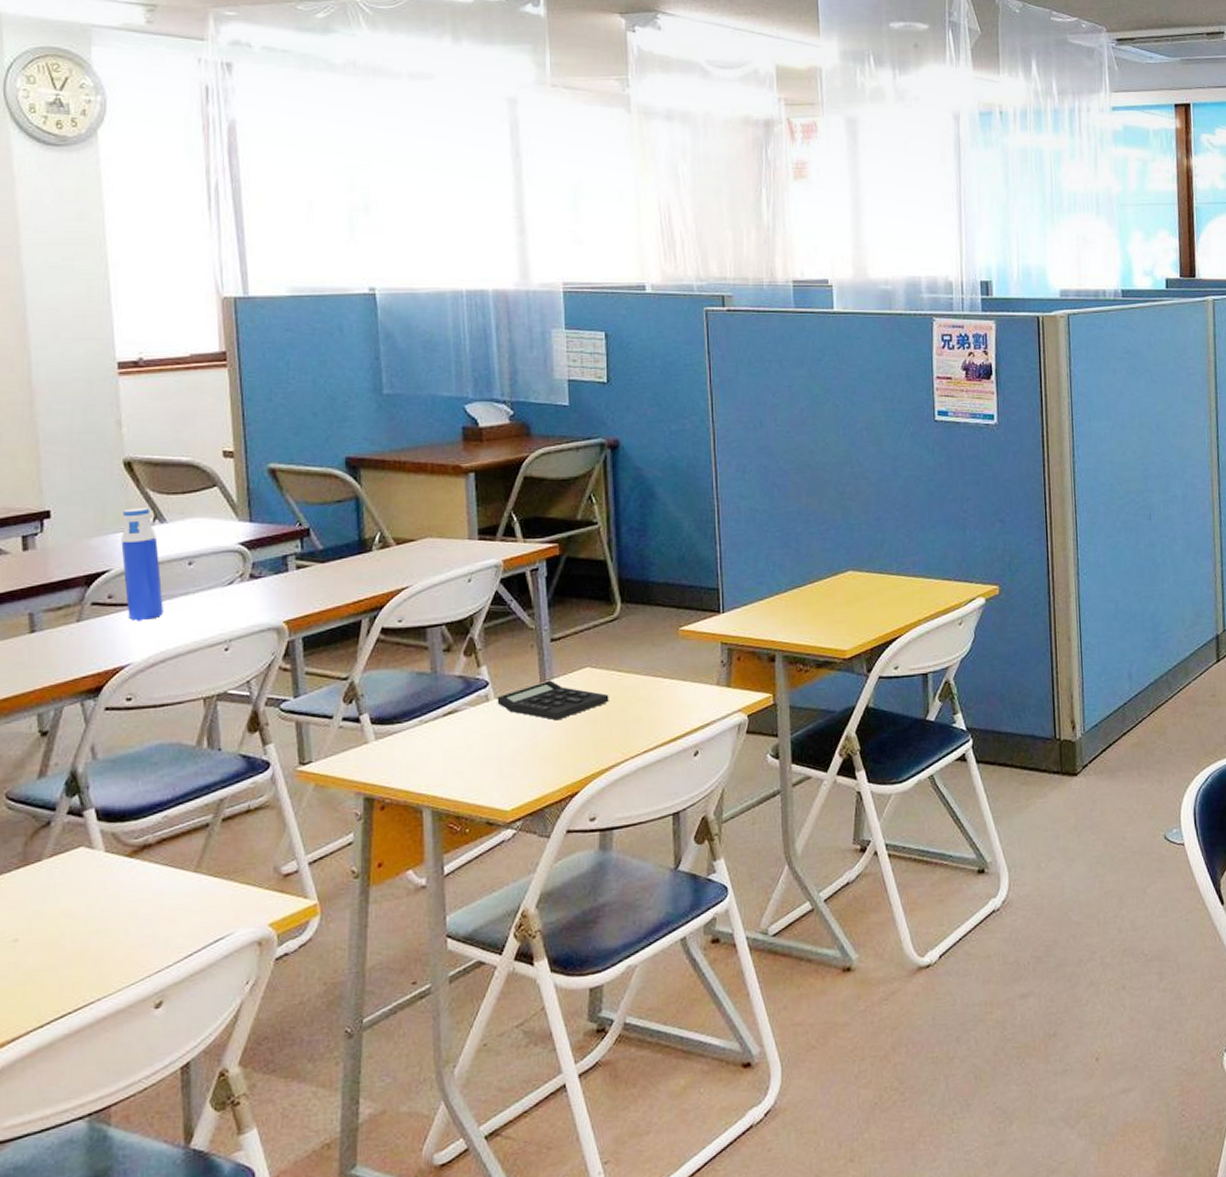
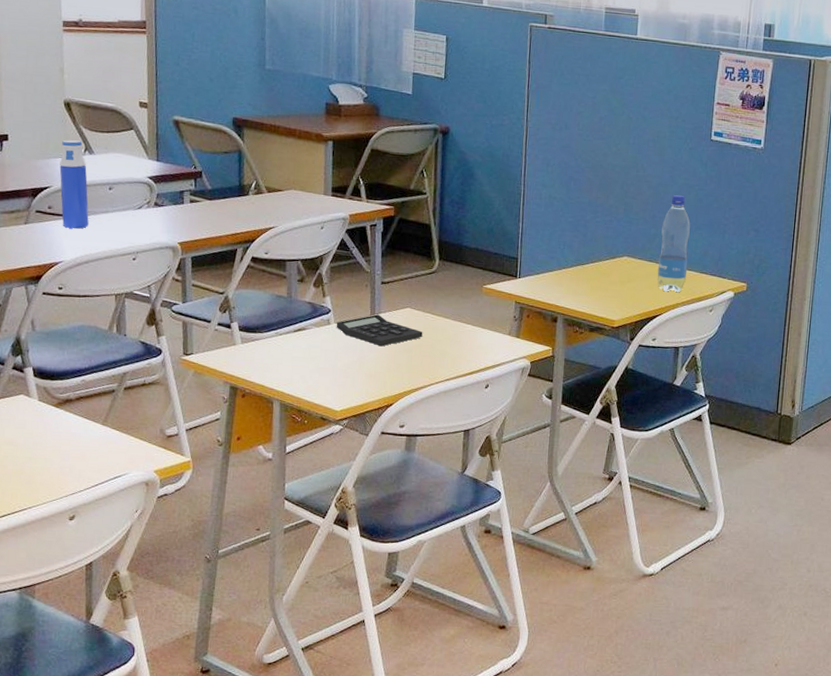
bottle: none [889,490,927,608] -> present [657,195,691,293]

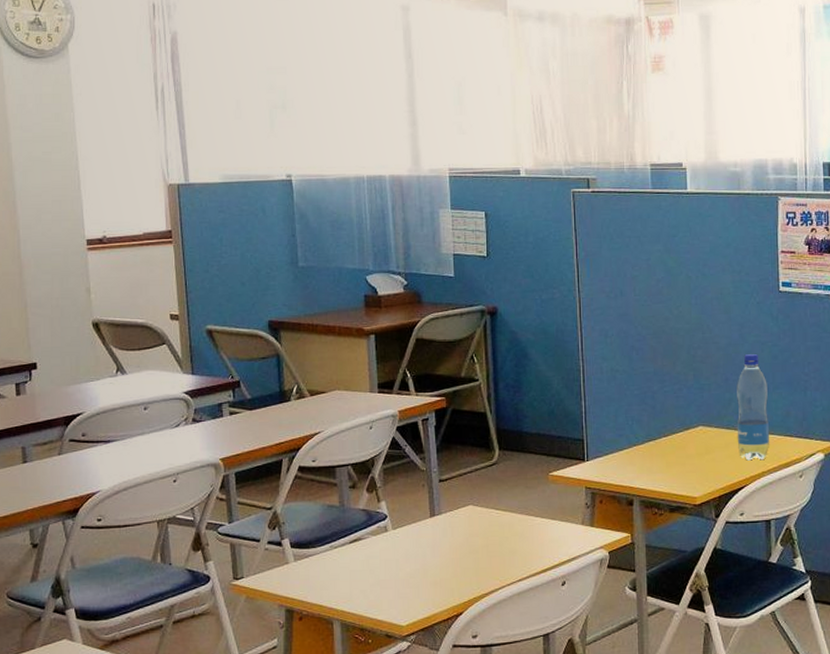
water bottle: present [59,140,89,229] -> none [91,362,125,455]
calculator: present [336,314,423,347] -> none [394,515,489,550]

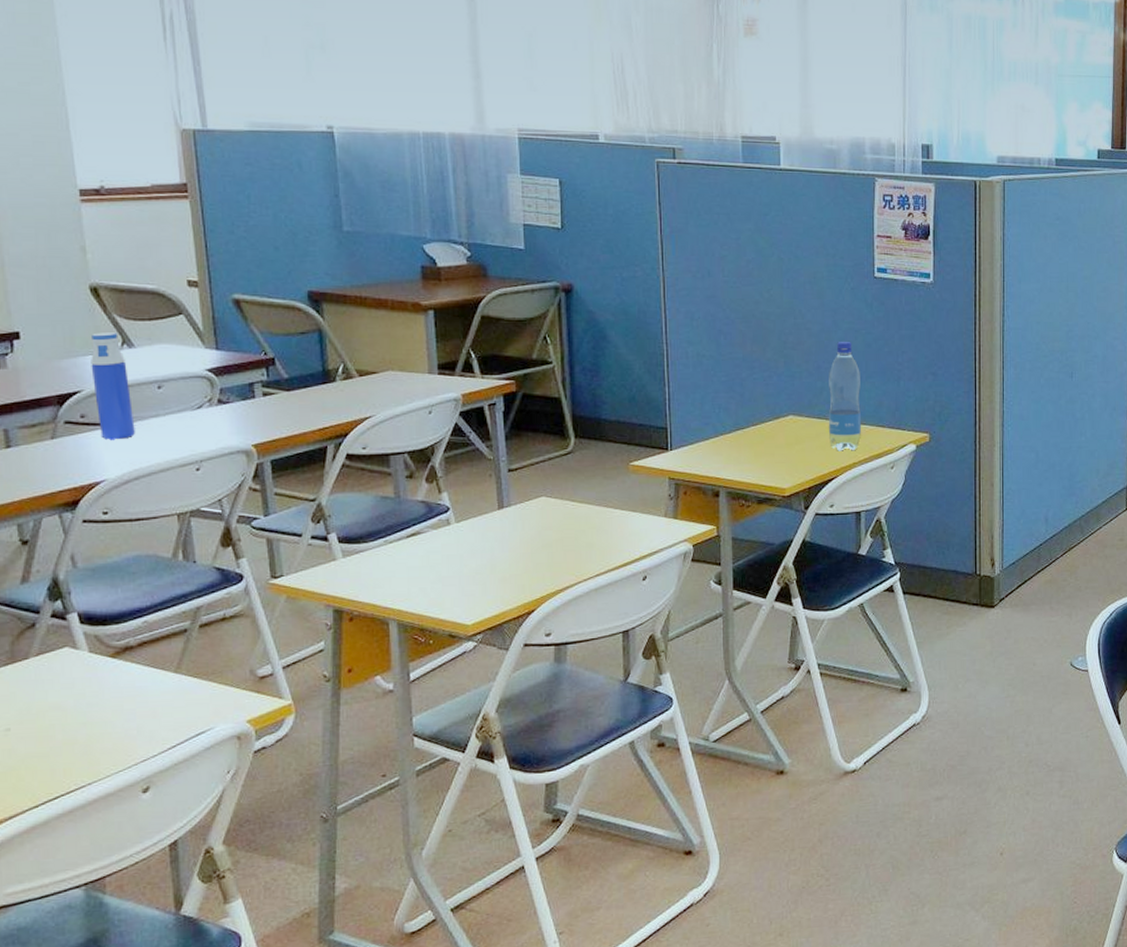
water bottle: none [91,362,125,455] -> present [91,333,135,439]

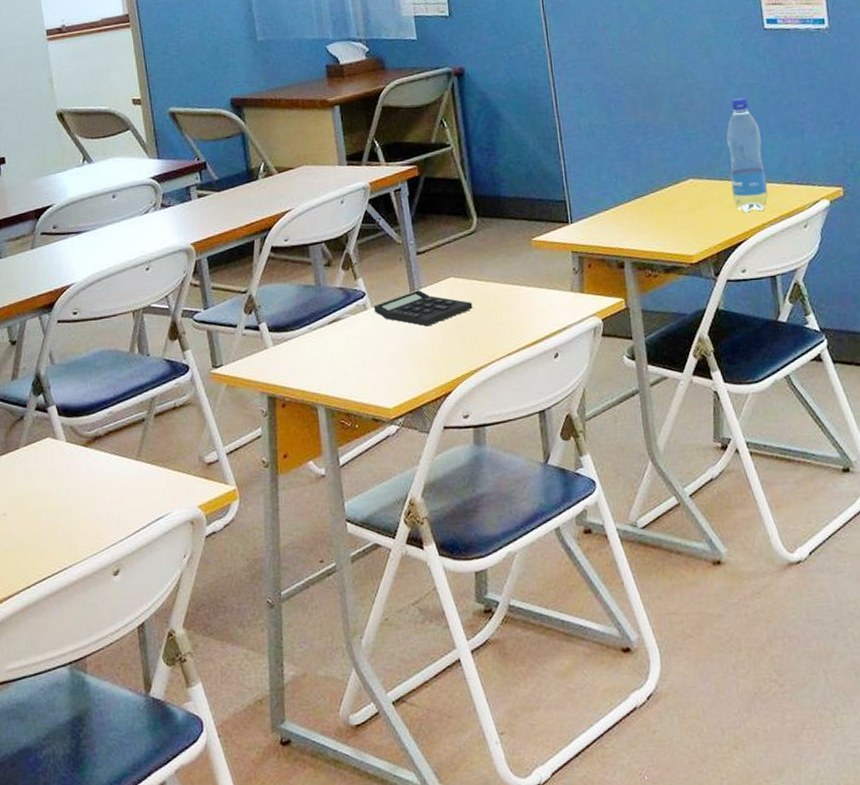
water bottle: present [91,333,135,439] -> none [59,151,96,246]
calculator: none [457,507,563,545] -> present [373,290,473,327]

